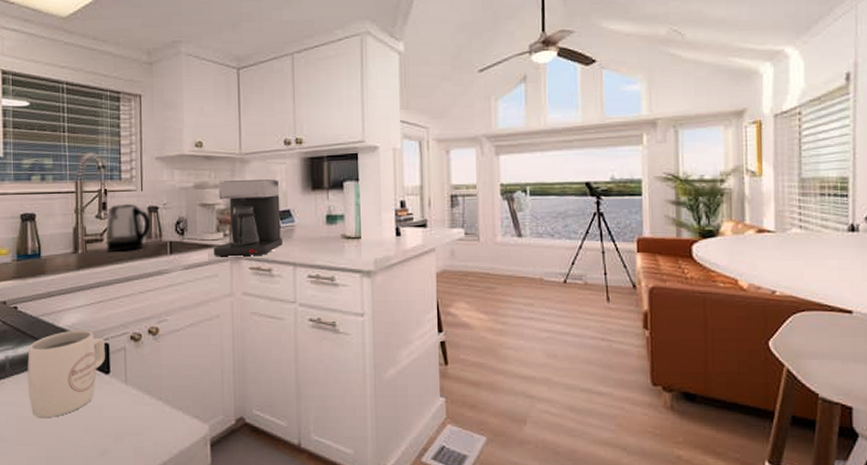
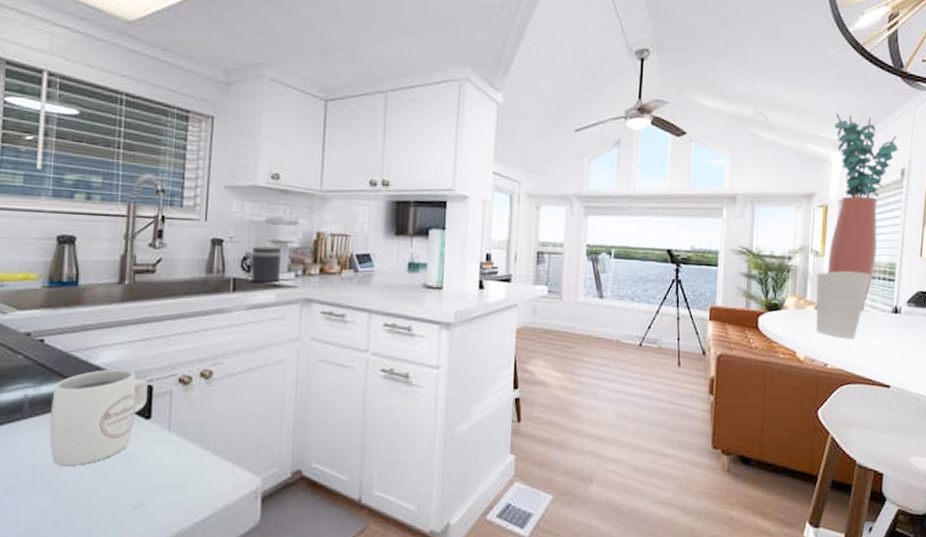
kettle: present [106,203,151,252] -> none [158,232,213,286]
cylinder: none [183,209,210,245] -> present [250,245,281,284]
coffee maker: present [213,179,283,256] -> none [281,218,361,299]
cup: none [755,190,818,264] -> present [815,271,870,340]
vase: none [761,20,840,233] -> present [828,112,898,312]

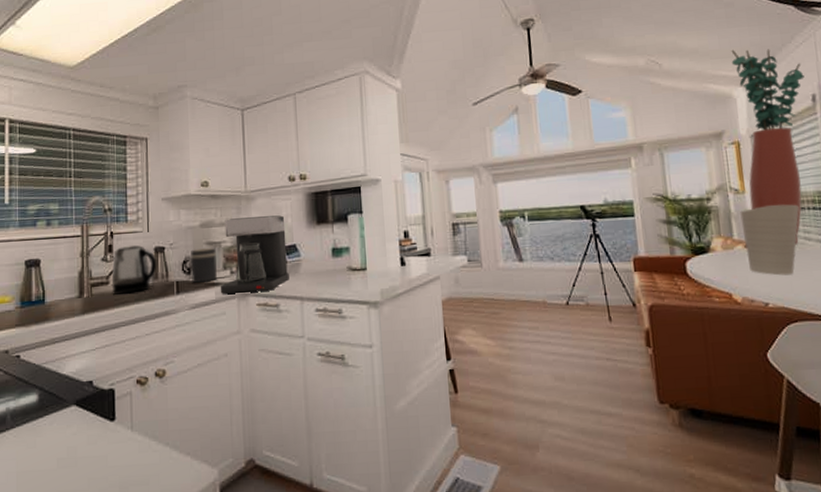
mug: present [48,369,148,466] -> none [28,375,111,471]
kettle: none [158,232,213,286] -> present [112,244,157,295]
coffee maker: none [281,218,361,299] -> present [220,215,289,294]

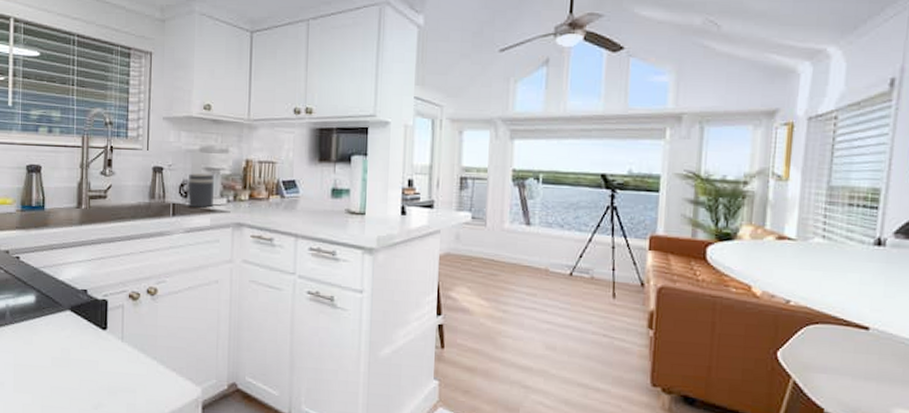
kettle: present [112,244,157,295] -> none [109,161,155,210]
coffee maker: present [220,215,289,294] -> none [215,146,286,224]
vase: present [731,49,805,245] -> none [792,16,887,244]
cup: present [740,204,799,276] -> none [776,197,847,275]

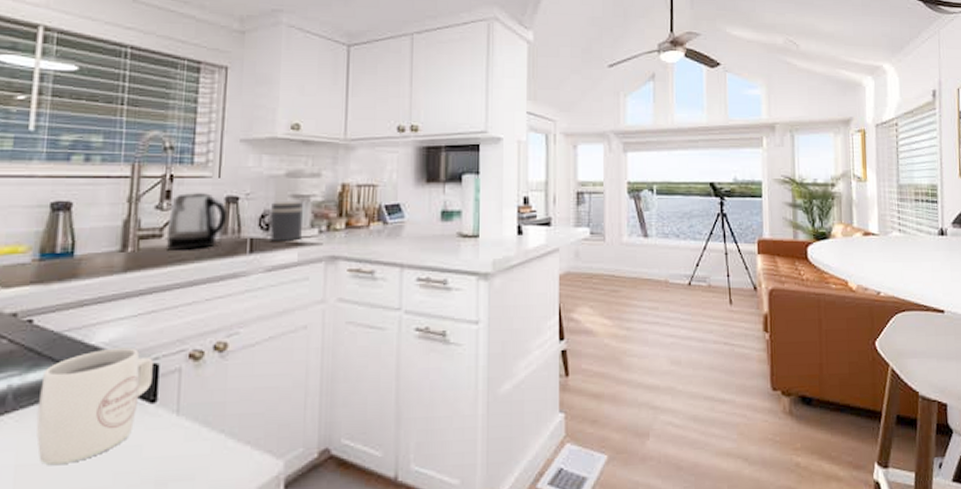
mug: none [26,284,104,368] -> present [36,347,153,465]
kettle: none [109,161,155,210] -> present [165,192,228,250]

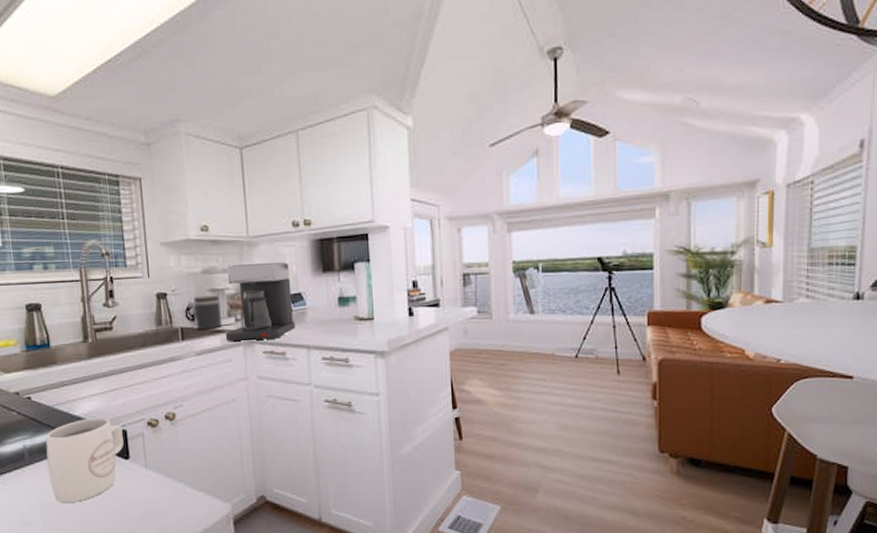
kettle: present [165,192,228,250] -> none [114,290,161,340]
coffee maker: none [304,169,389,256] -> present [225,262,295,341]

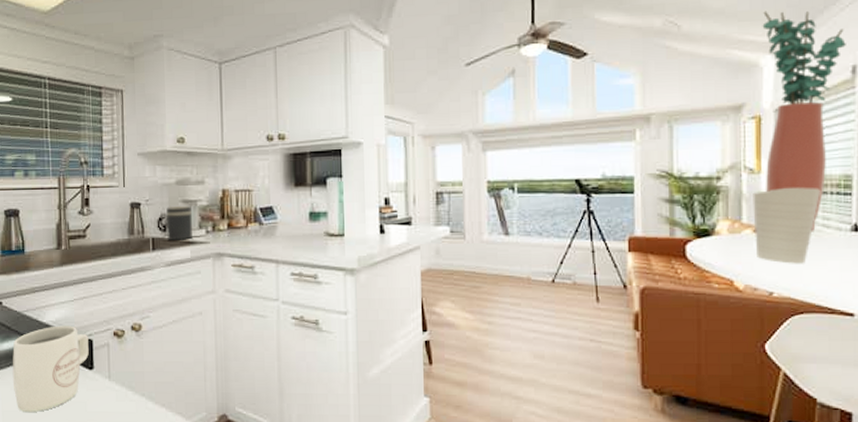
coffee maker: present [225,262,295,341] -> none [195,176,265,253]
cup: none [764,259,826,333] -> present [753,188,820,264]
vase: none [777,86,856,302] -> present [762,11,846,232]

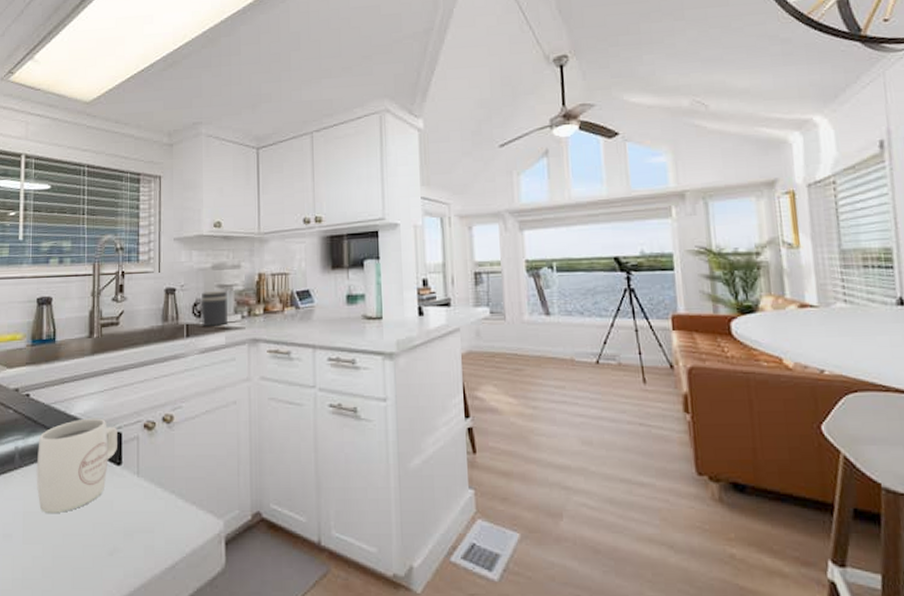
cup: present [753,188,820,264] -> none [793,261,862,340]
vase: present [762,11,846,232] -> none [787,90,871,307]

